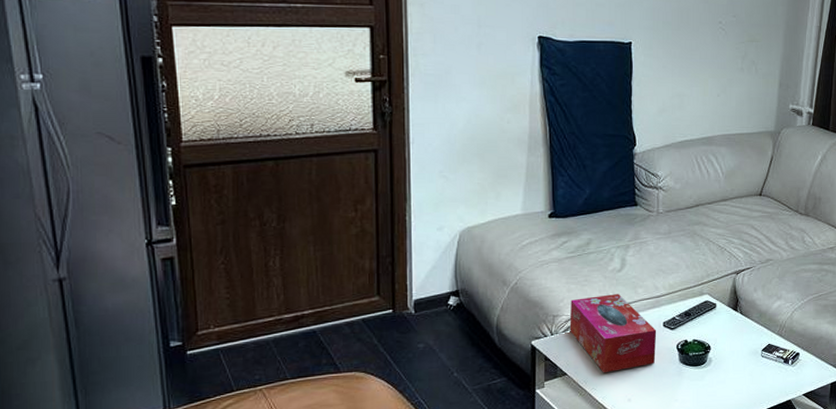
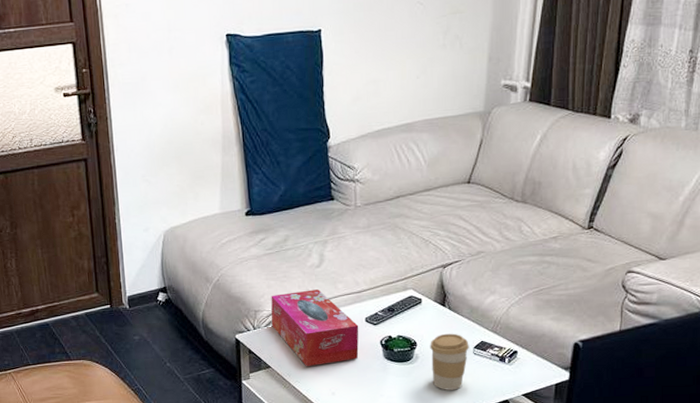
coffee cup: none [722,337,758,393] -> present [430,333,469,390]

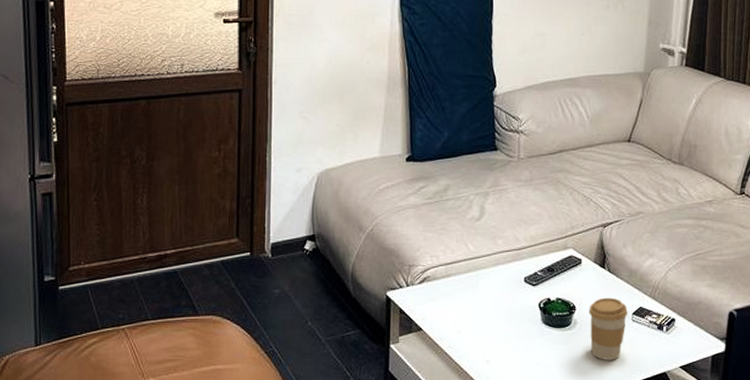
tissue box: present [271,289,359,367] -> none [426,245,517,331]

